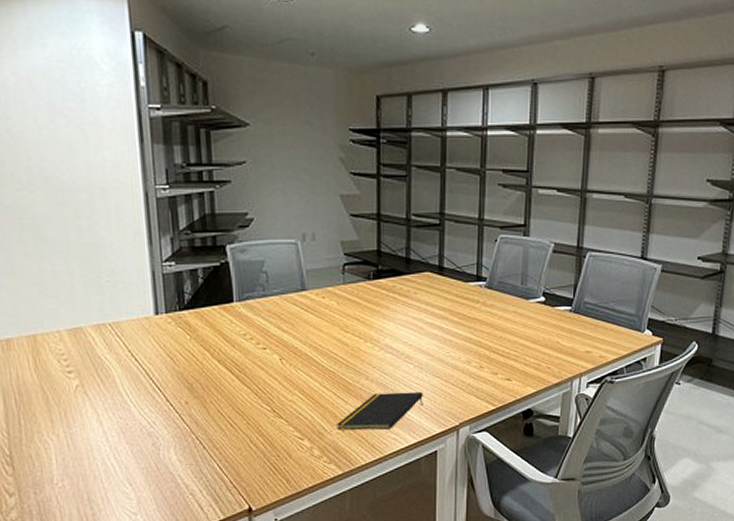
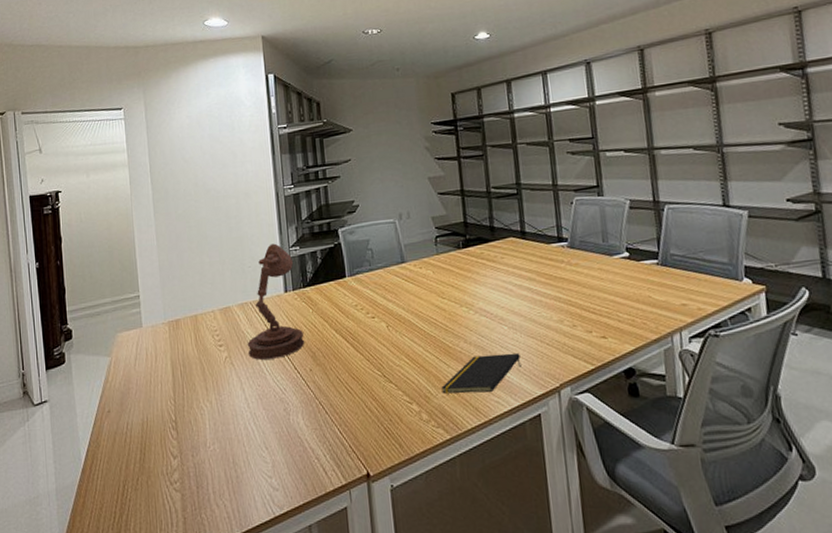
desk lamp: none [105,255,179,390] -> present [247,243,304,360]

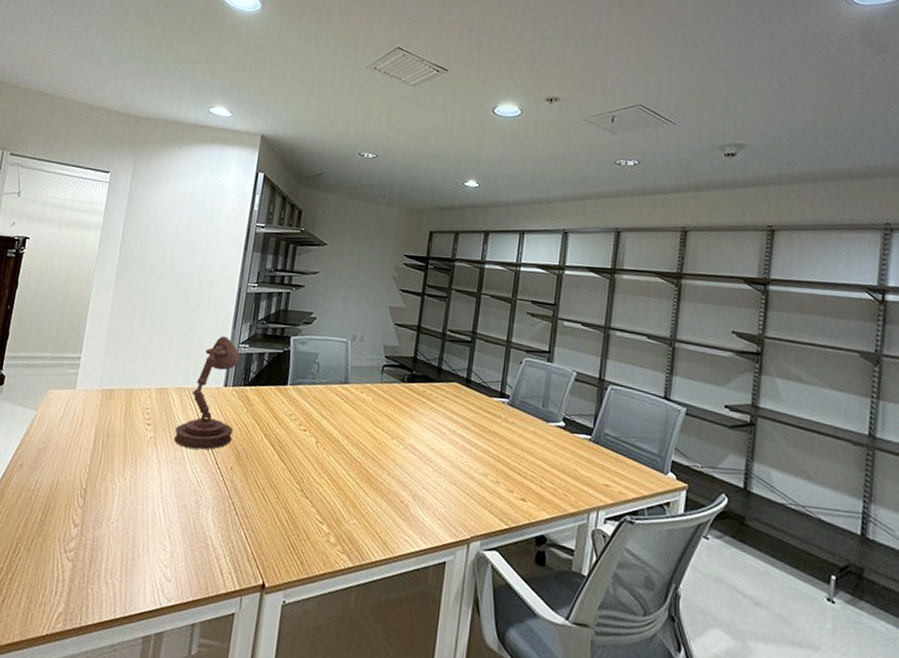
notepad: present [441,352,521,394] -> none [354,490,439,529]

